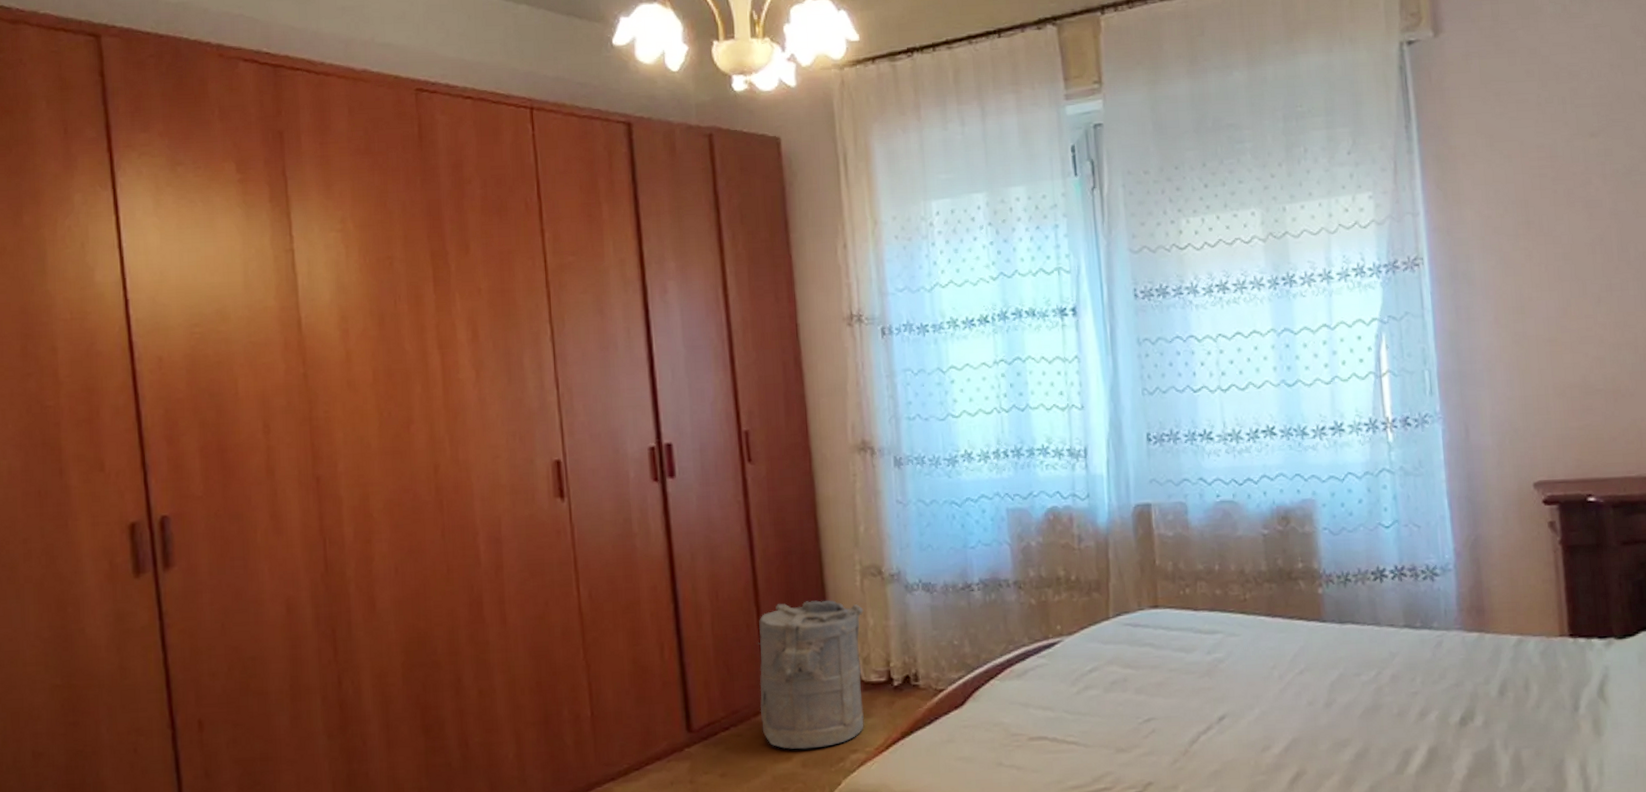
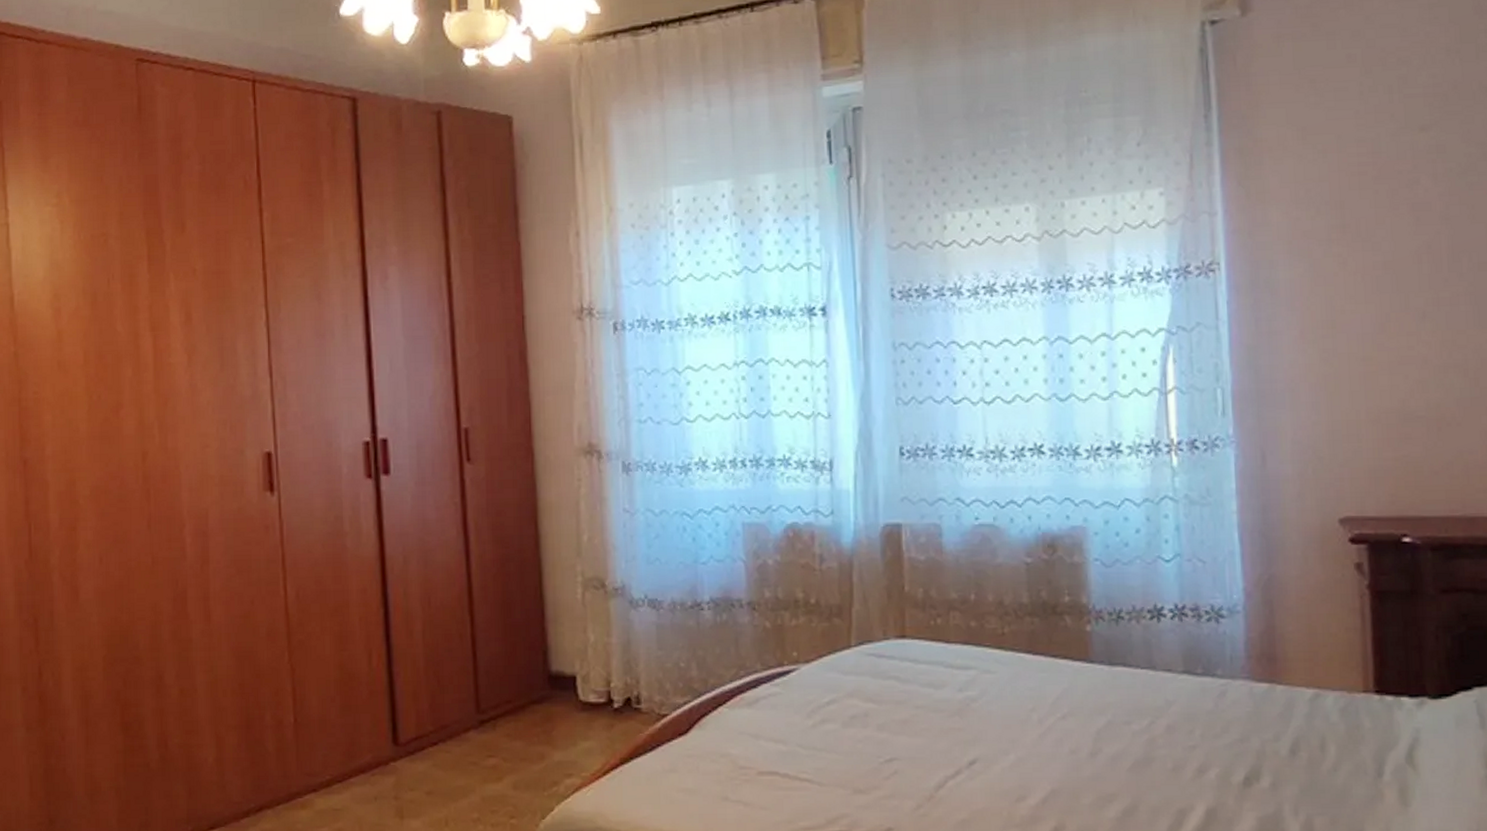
laundry hamper: present [756,600,864,750] -> none [469,612,584,771]

